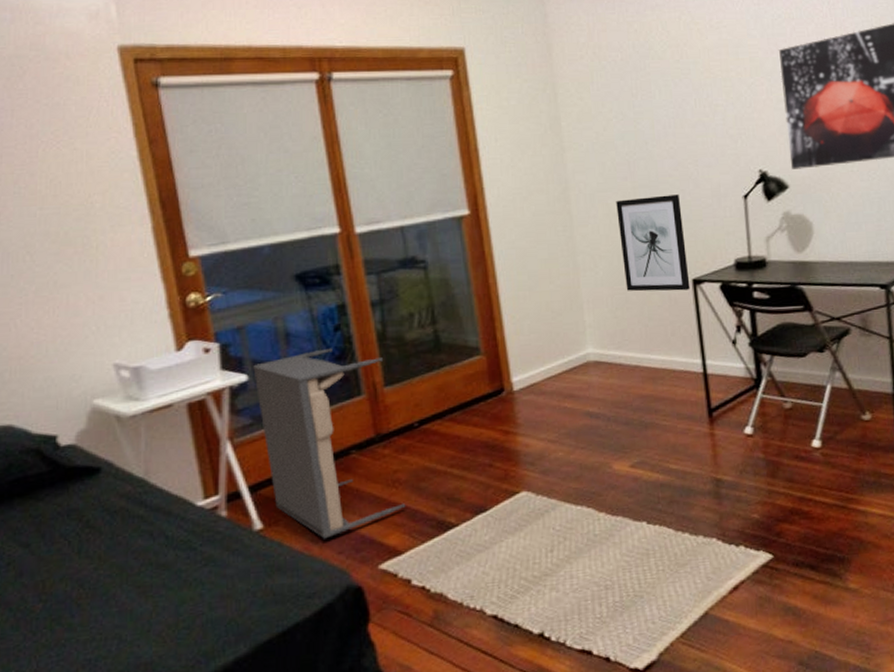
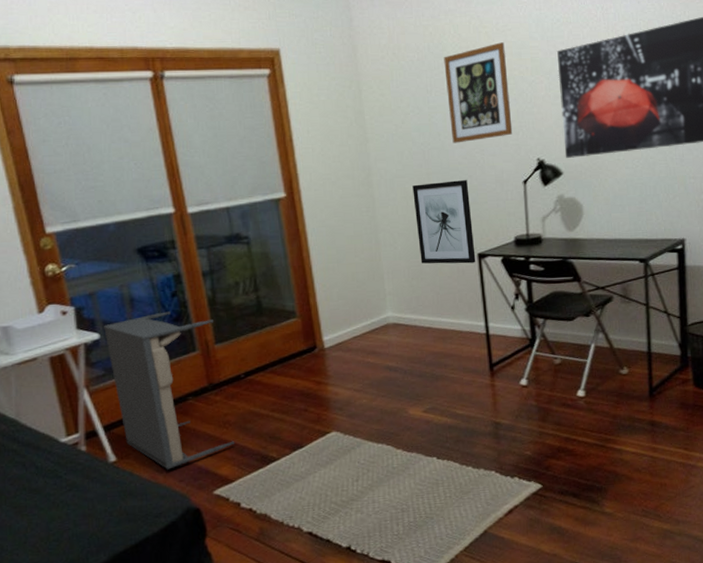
wall art: none [650,40,731,153] -> present [444,42,513,144]

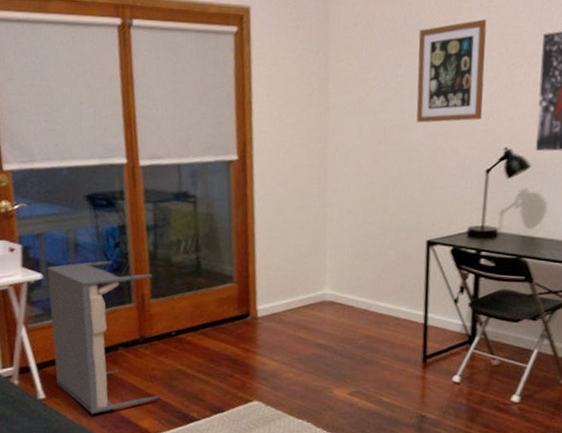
wall art: present [412,180,476,264] -> none [366,161,427,250]

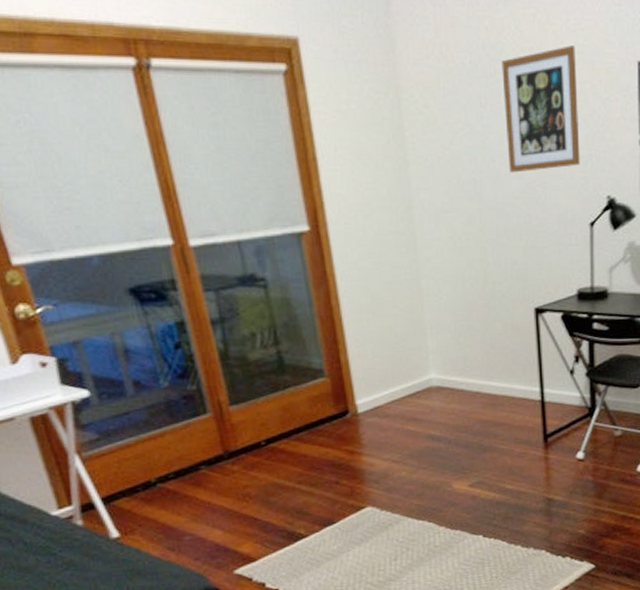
laundry hamper: present [47,260,159,414] -> none [94,366,257,547]

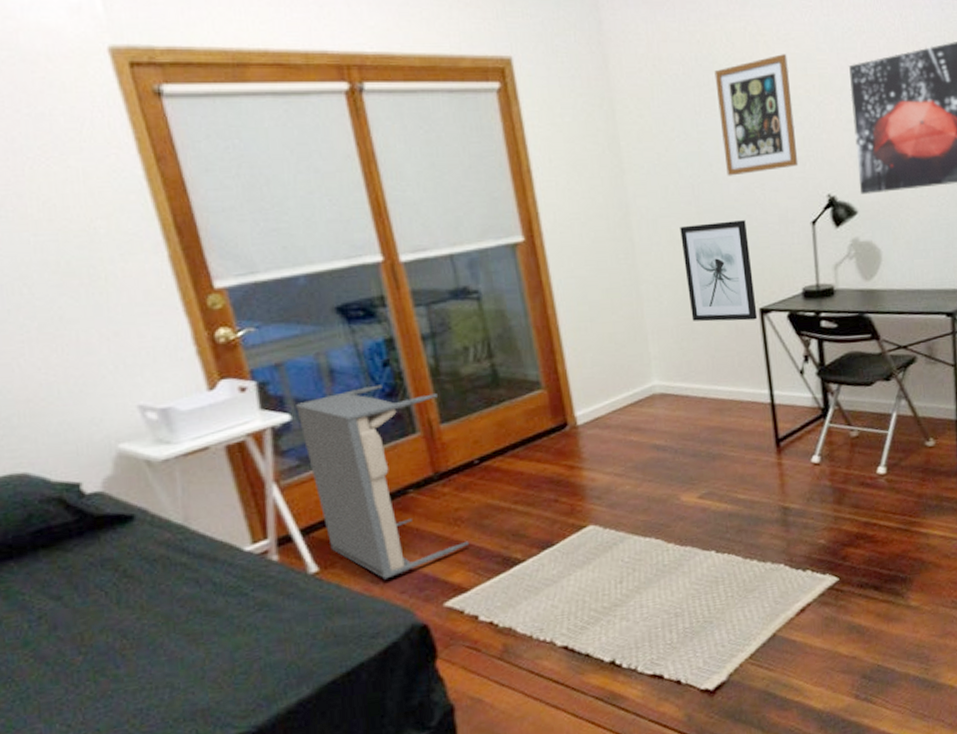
laundry hamper: none [94,366,257,547] -> present [296,384,470,579]
wall art: none [461,219,532,320] -> present [680,220,758,322]

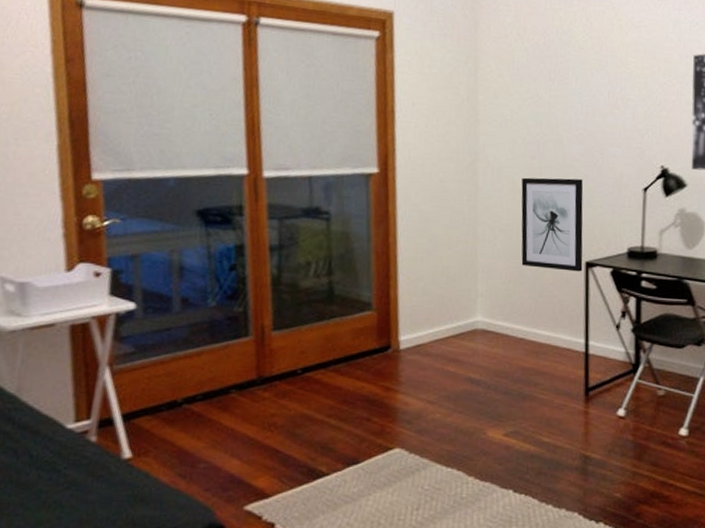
laundry hamper: present [296,384,470,579] -> none [142,286,279,475]
wall art: present [714,54,799,176] -> none [571,38,638,139]

